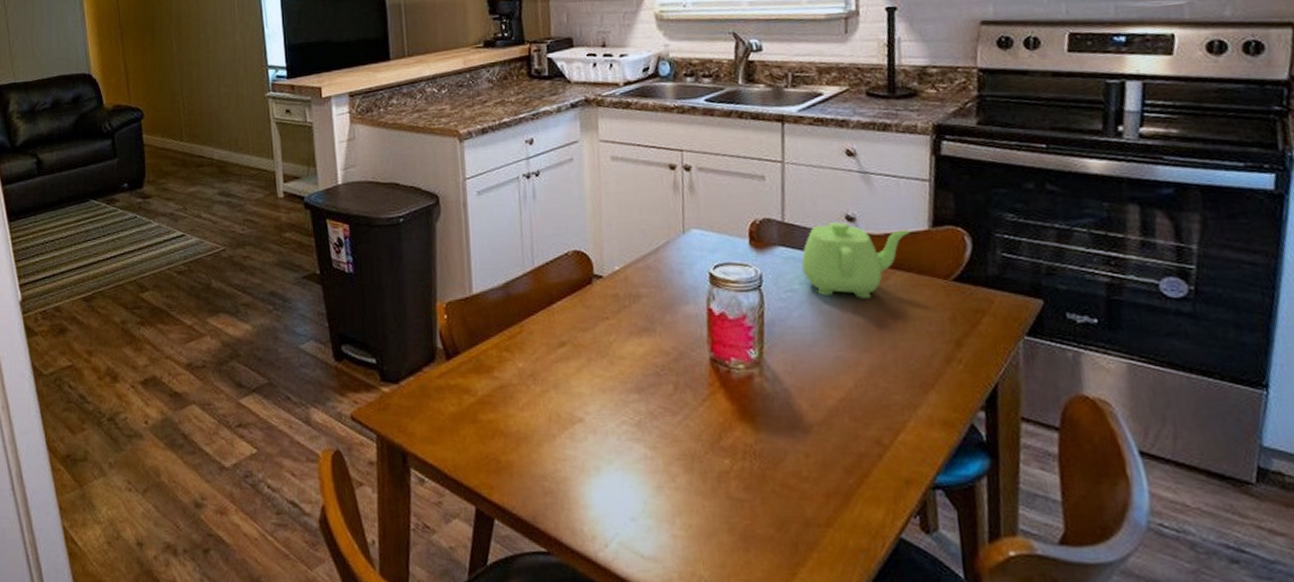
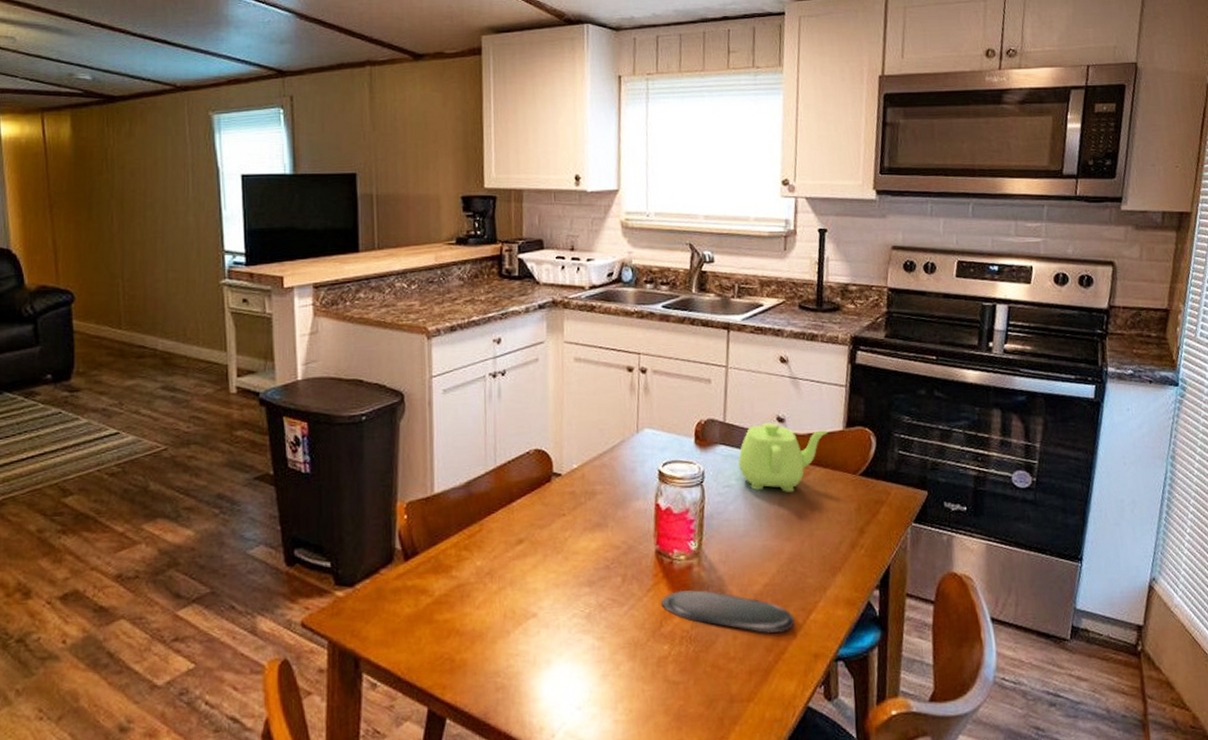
oval tray: none [719,401,879,453] -> present [661,590,794,633]

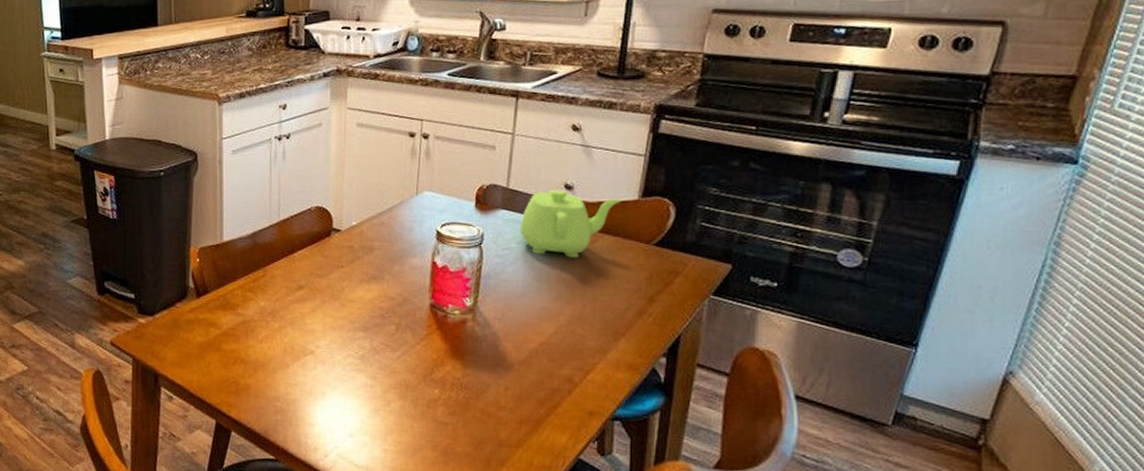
oval tray: present [661,590,794,633] -> none [434,341,570,388]

